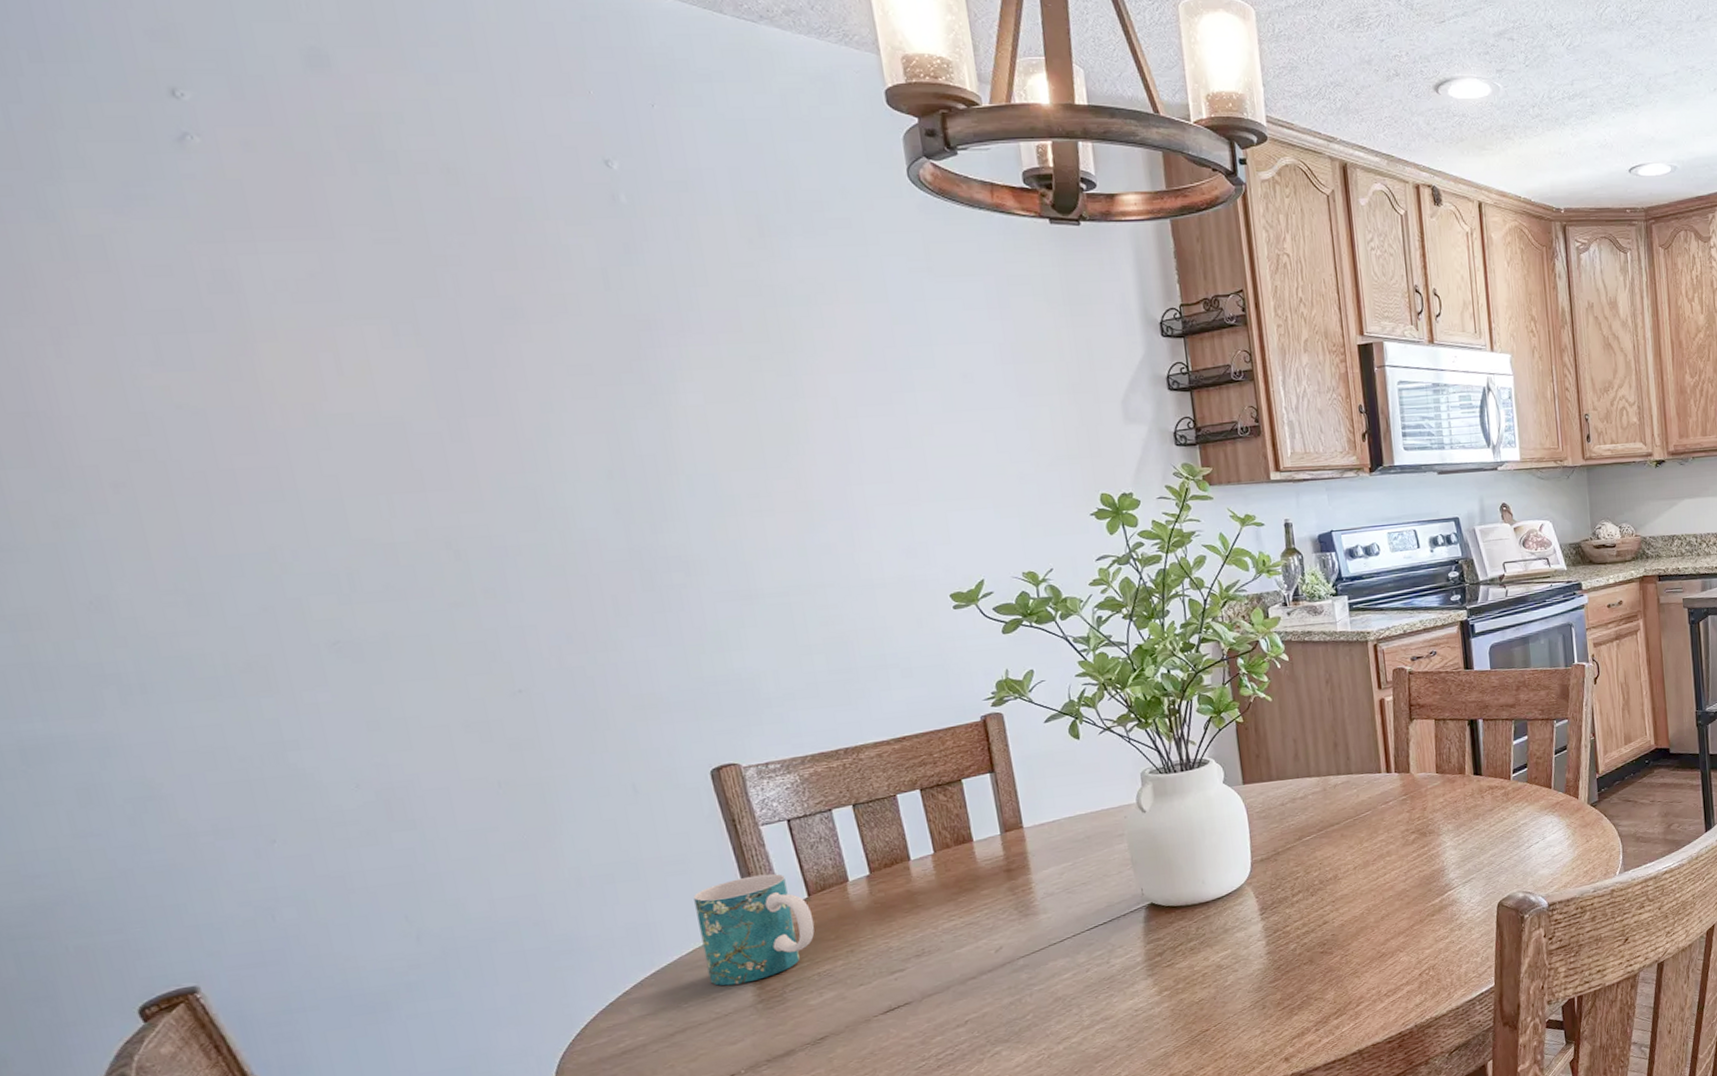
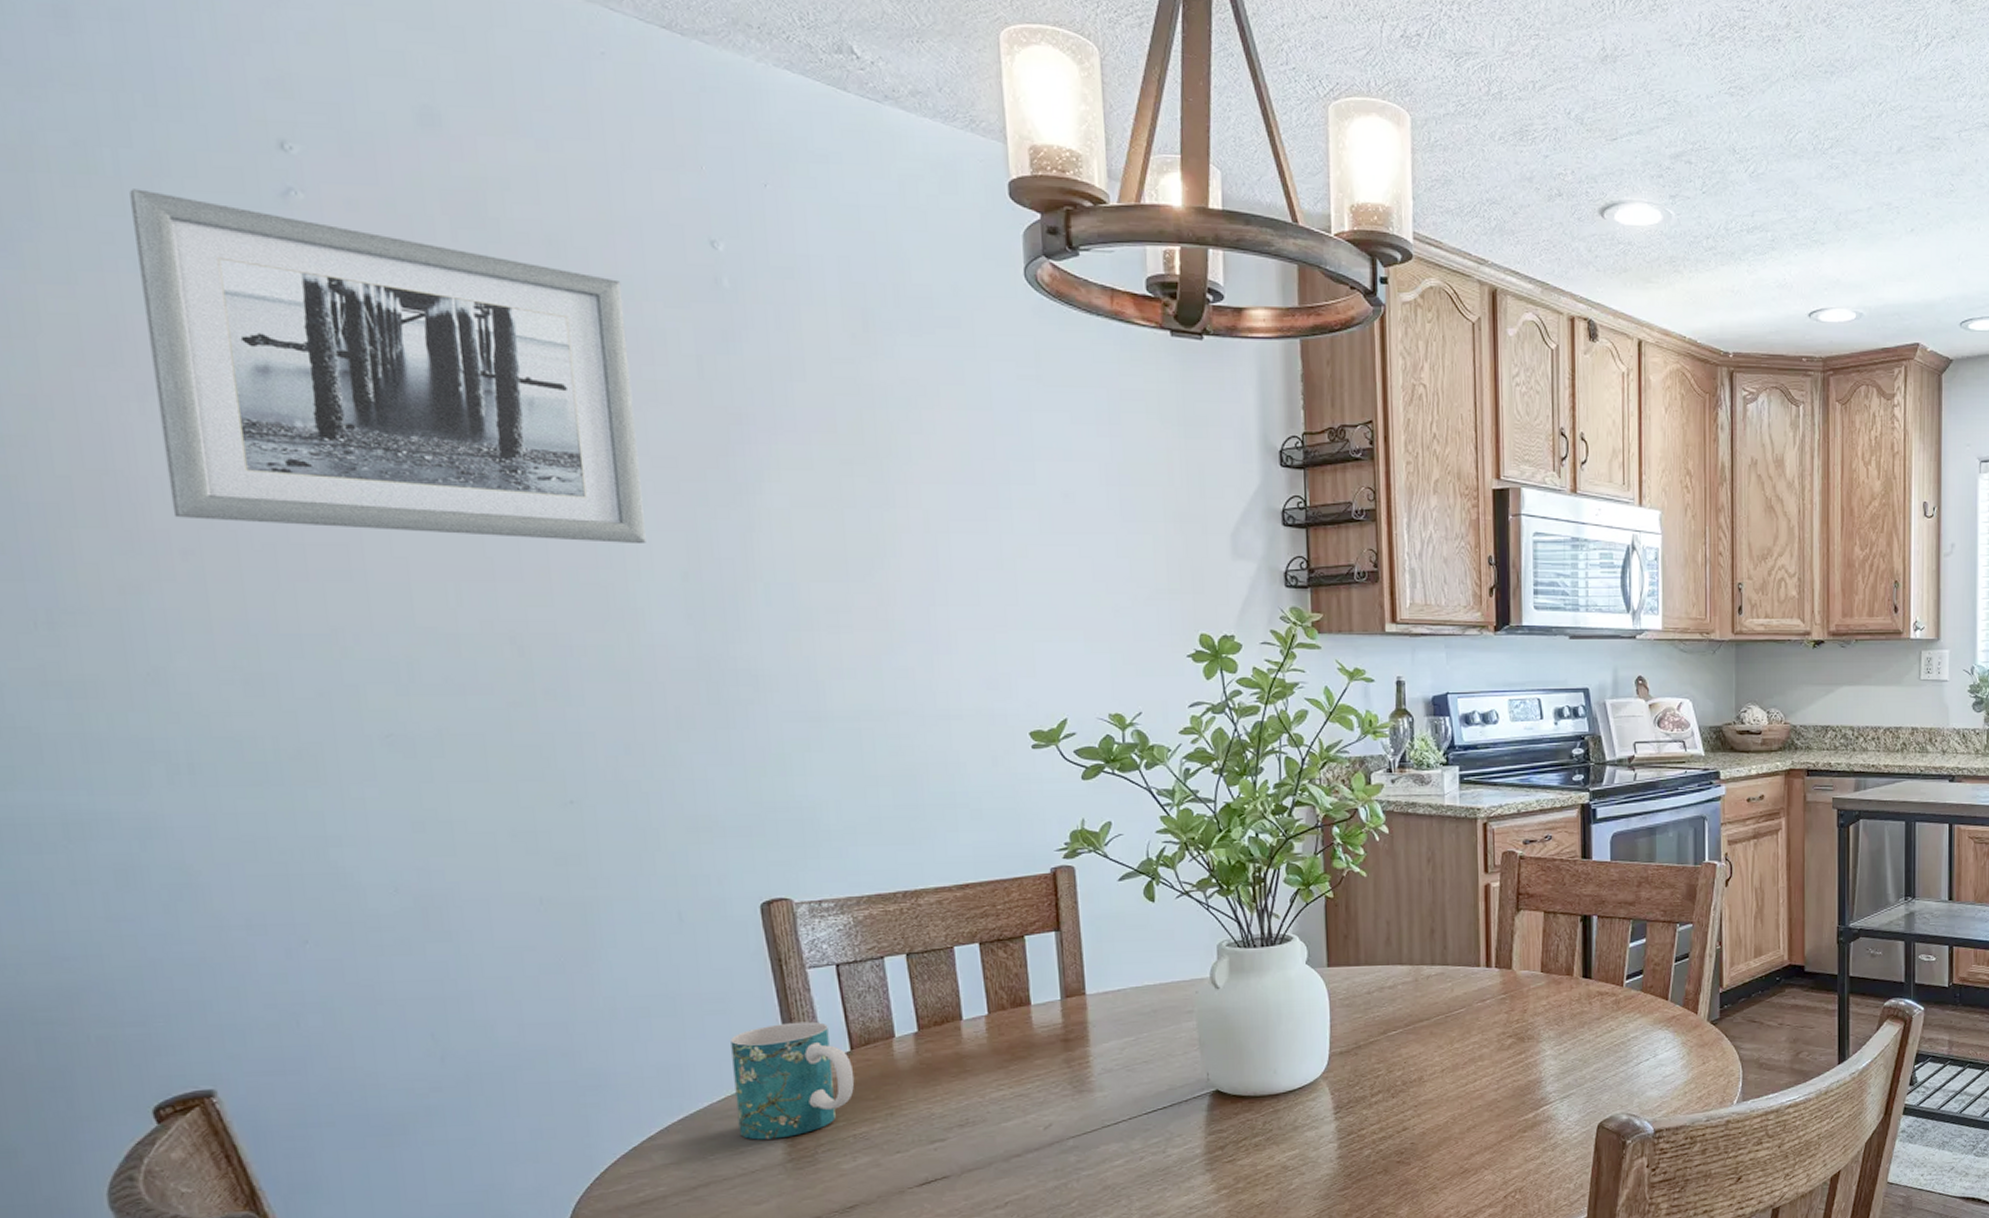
wall art: none [24,142,569,453] -> present [129,189,646,545]

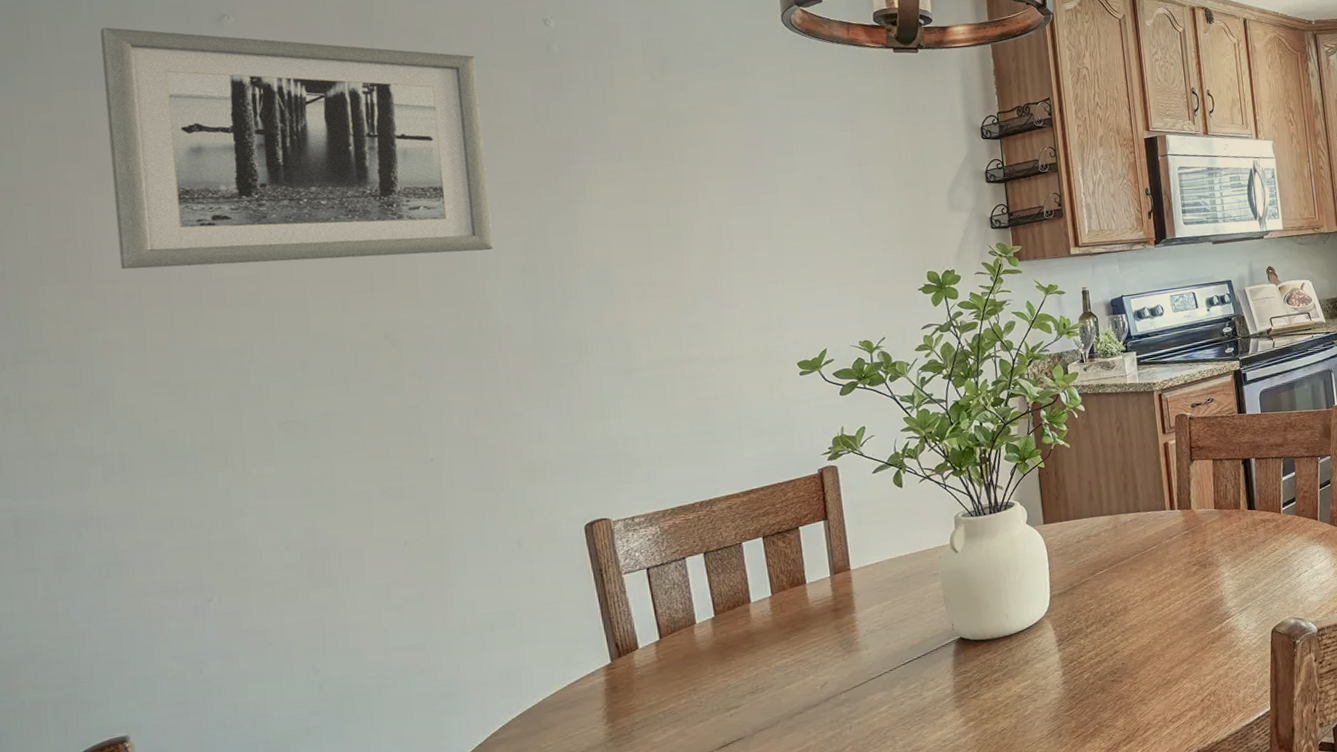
mug: present [730,1021,855,1140] -> none [560,618,664,726]

